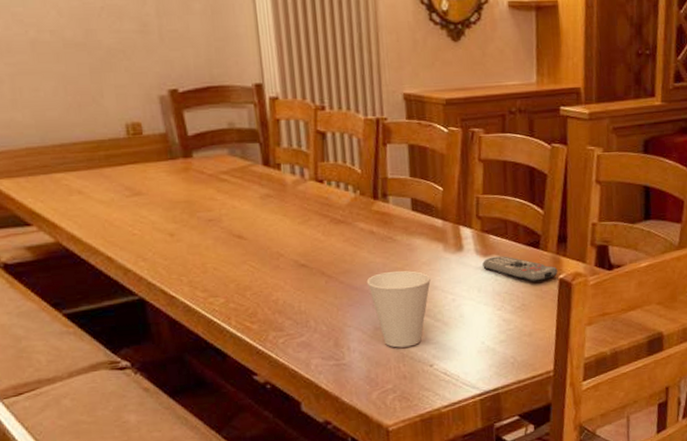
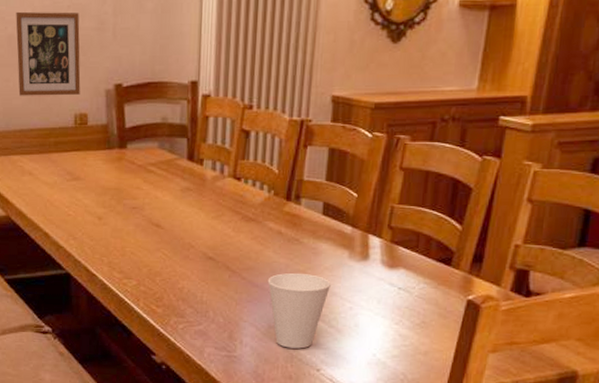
picture frame: none [37,13,129,107] -> present [16,11,81,96]
remote control: present [483,256,558,283] -> none [387,269,468,301]

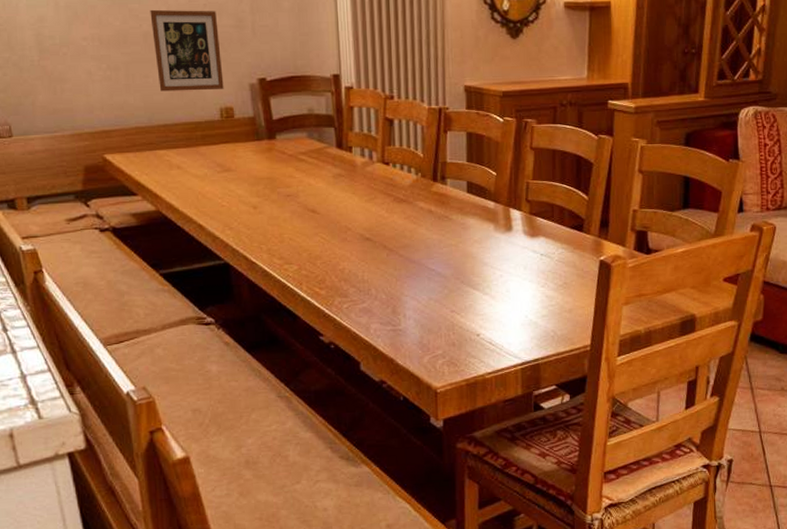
cup: present [267,272,332,349] -> none [423,247,482,317]

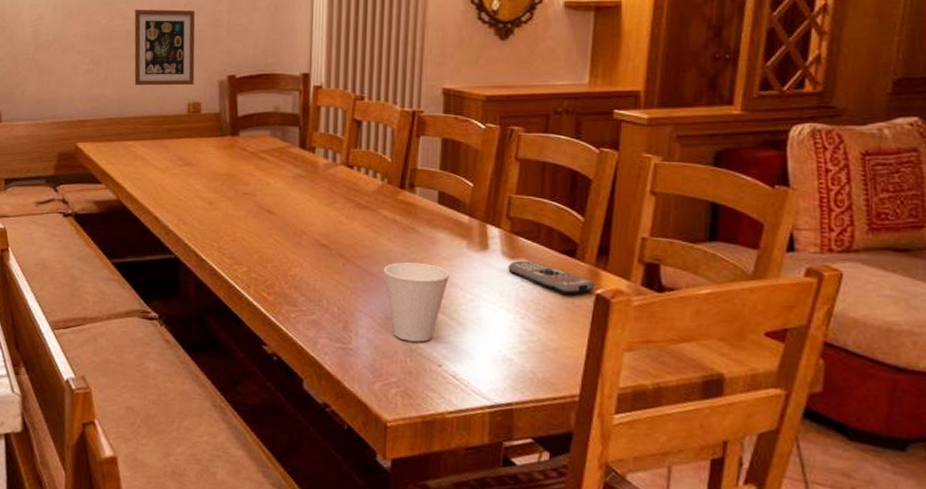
cup: none [423,247,482,317] -> present [383,262,451,342]
remote control: none [529,237,599,263] -> present [508,260,595,295]

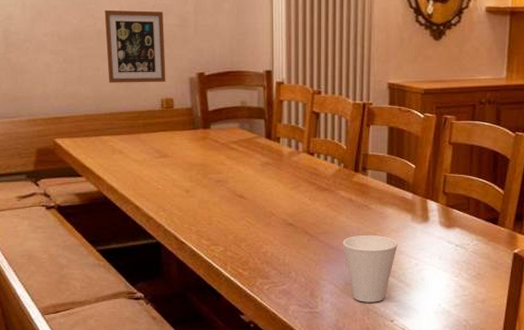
remote control: present [508,260,595,295] -> none [445,229,513,255]

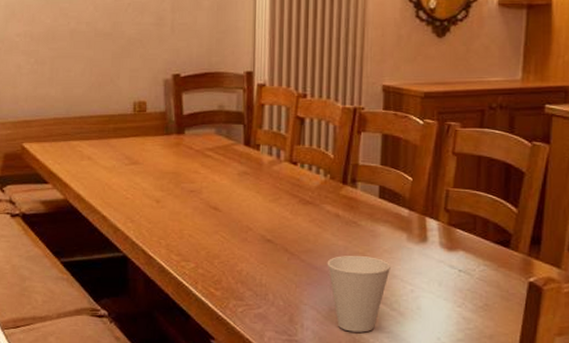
picture frame: present [104,9,166,83] -> none [78,8,140,85]

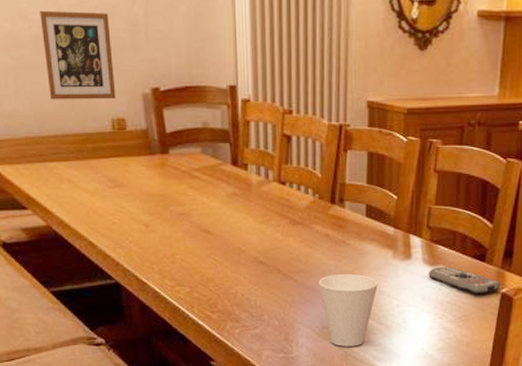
picture frame: none [78,8,140,85] -> present [40,10,116,100]
remote control: none [446,251,528,283] -> present [429,267,501,295]

